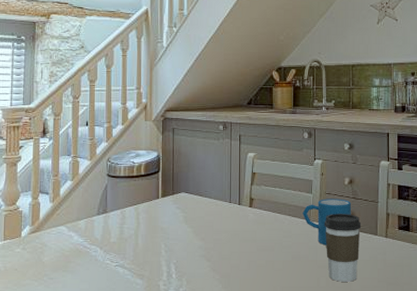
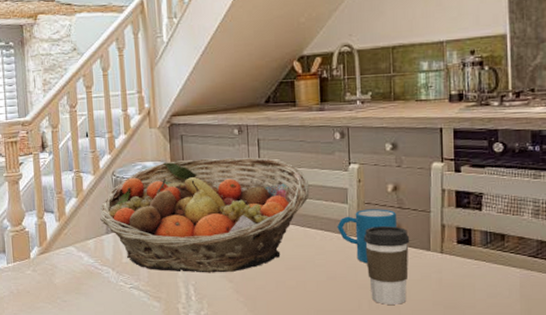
fruit basket: none [93,150,281,253] -> present [99,157,310,273]

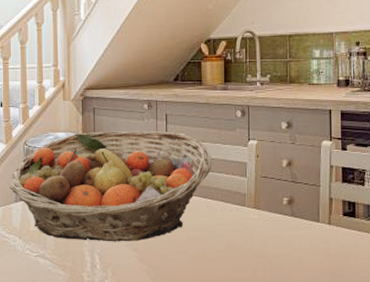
mug: present [337,209,398,263] -> none [236,182,291,234]
coffee cup: present [364,226,410,305] -> none [260,199,302,273]

